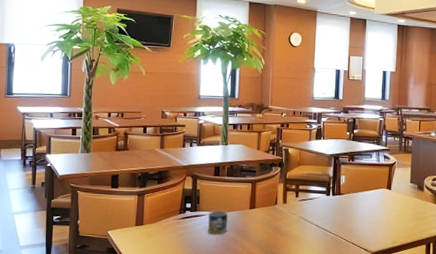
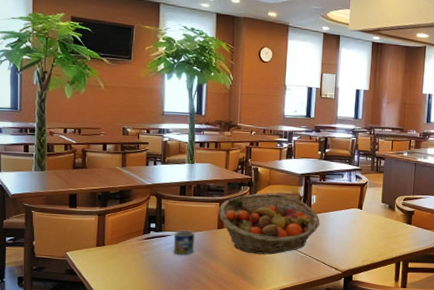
fruit basket: none [251,173,350,235] -> present [219,193,320,255]

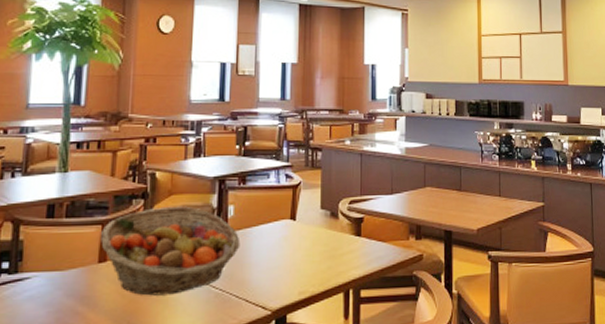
mug: present [173,230,195,255] -> none [33,268,67,307]

